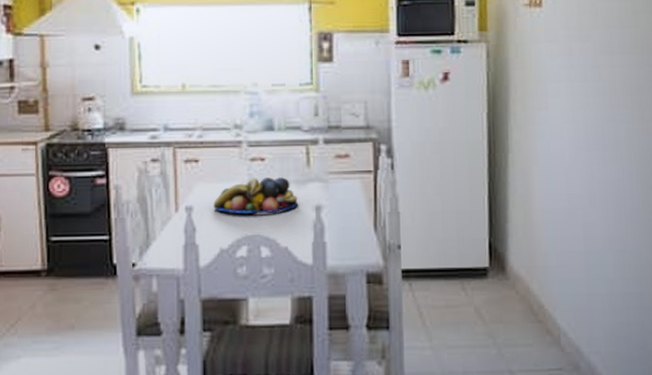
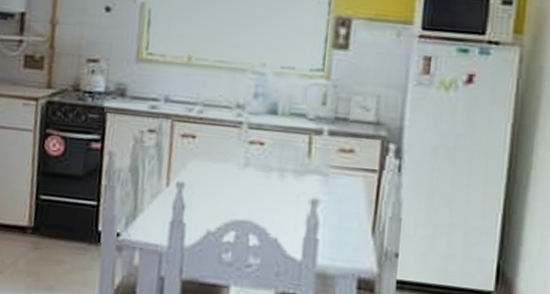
fruit bowl: present [213,177,298,214] -> none [205,162,294,201]

